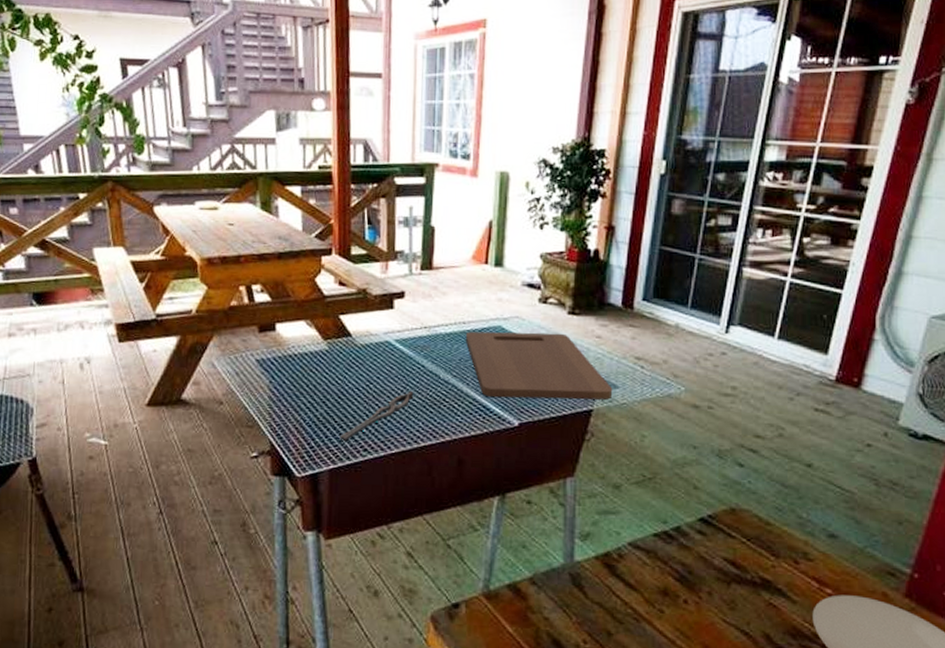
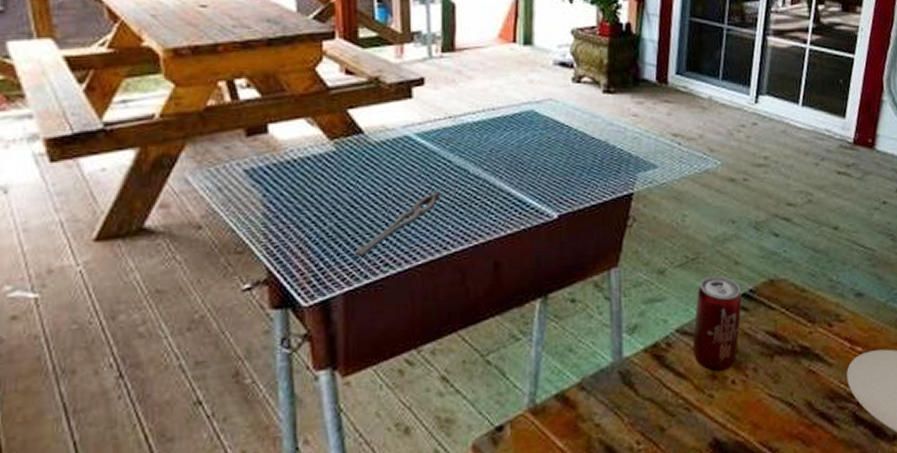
cutting board: present [465,331,613,400] -> none [495,114,652,190]
beer can: none [644,496,699,590] -> present [692,275,742,372]

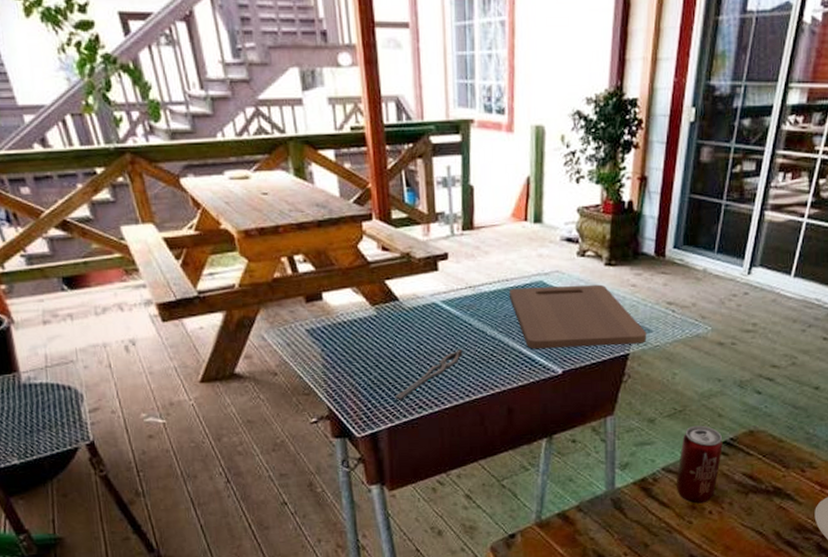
cutting board: none [495,114,652,190] -> present [508,284,647,350]

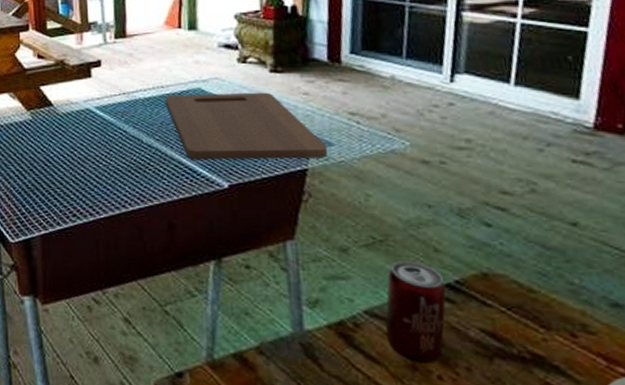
tongs: present [395,349,463,401] -> none [48,157,118,208]

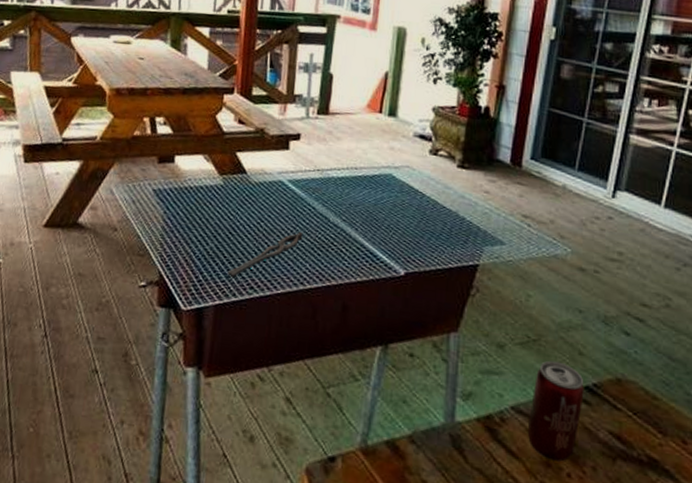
tongs: none [48,157,118,208] -> present [227,232,304,278]
cutting board: present [164,92,328,160] -> none [356,177,500,256]

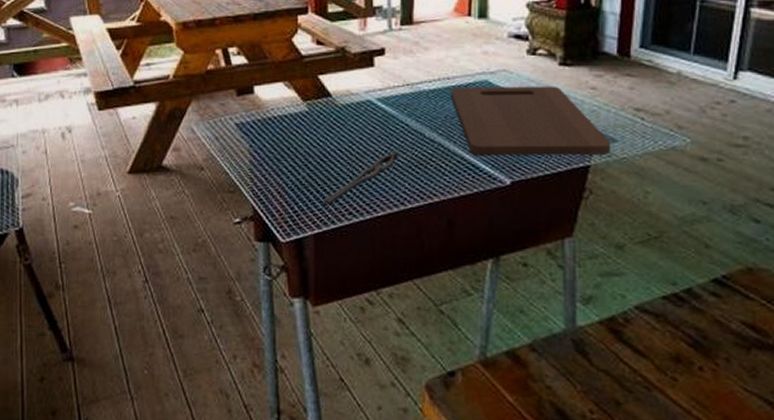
cutting board: none [356,177,500,256] -> present [450,86,611,156]
beer can: present [527,360,584,462] -> none [653,256,713,356]

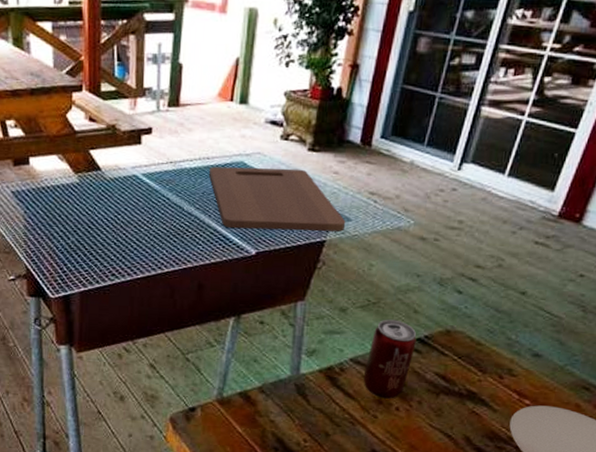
tongs: present [323,152,399,206] -> none [89,222,159,267]
beer can: none [653,256,713,356] -> present [363,319,417,399]

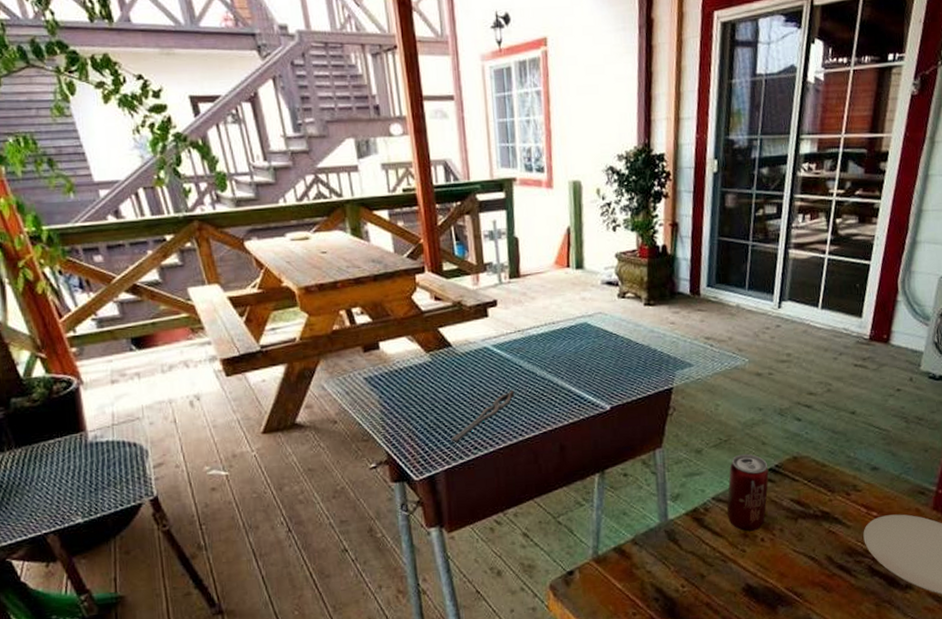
tongs: none [89,222,159,267] -> present [451,390,515,443]
cutting board: present [208,166,346,232] -> none [555,323,689,388]

